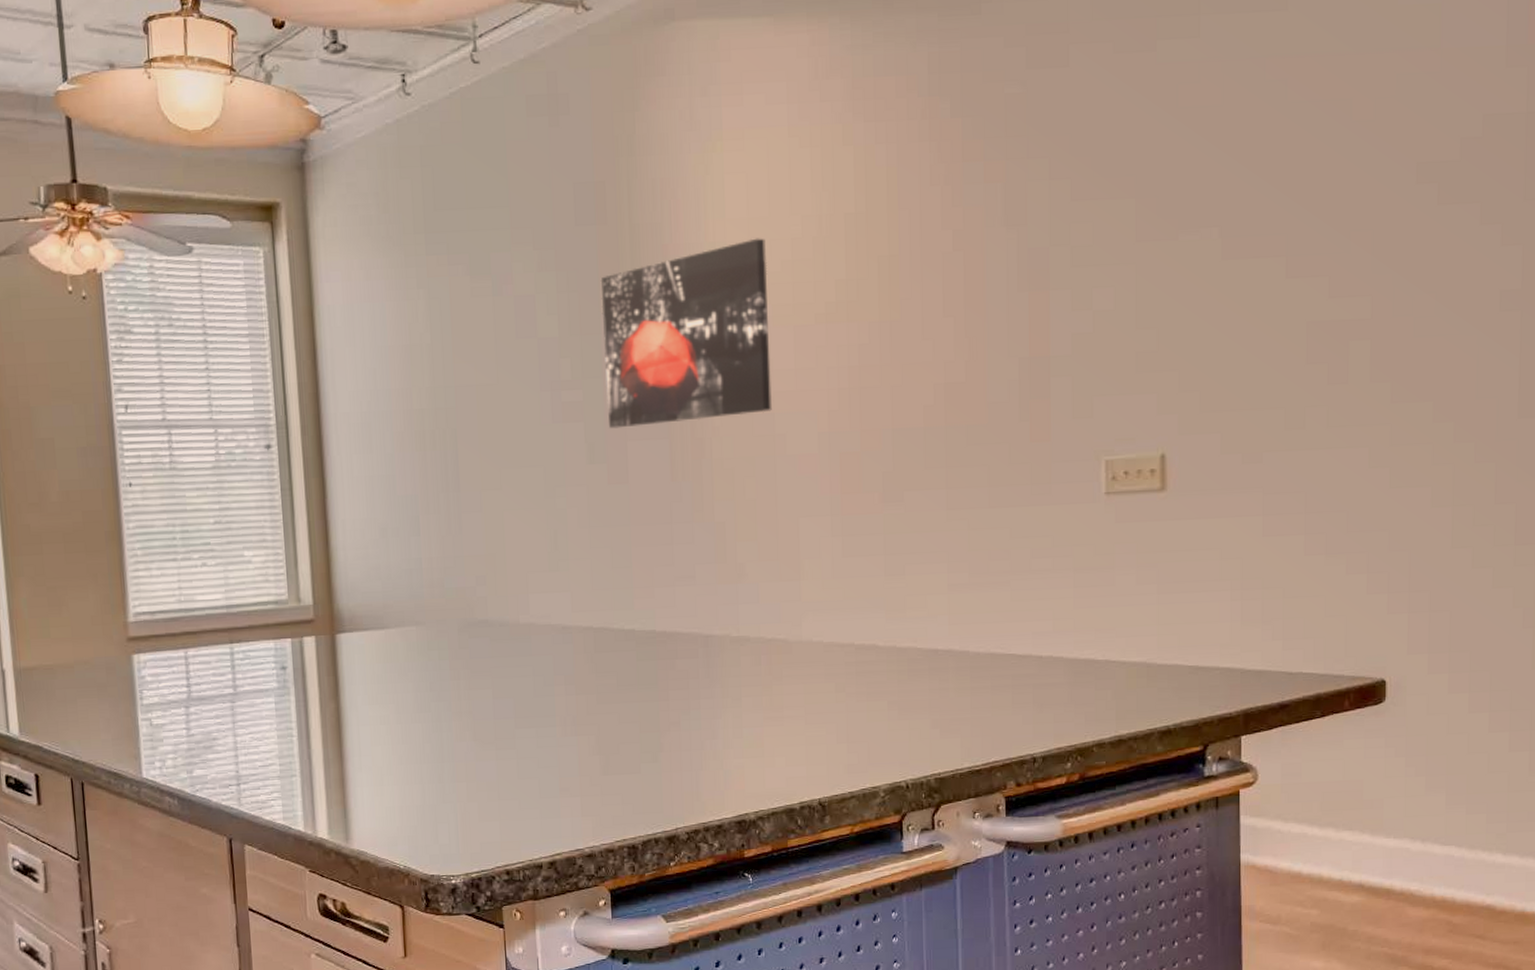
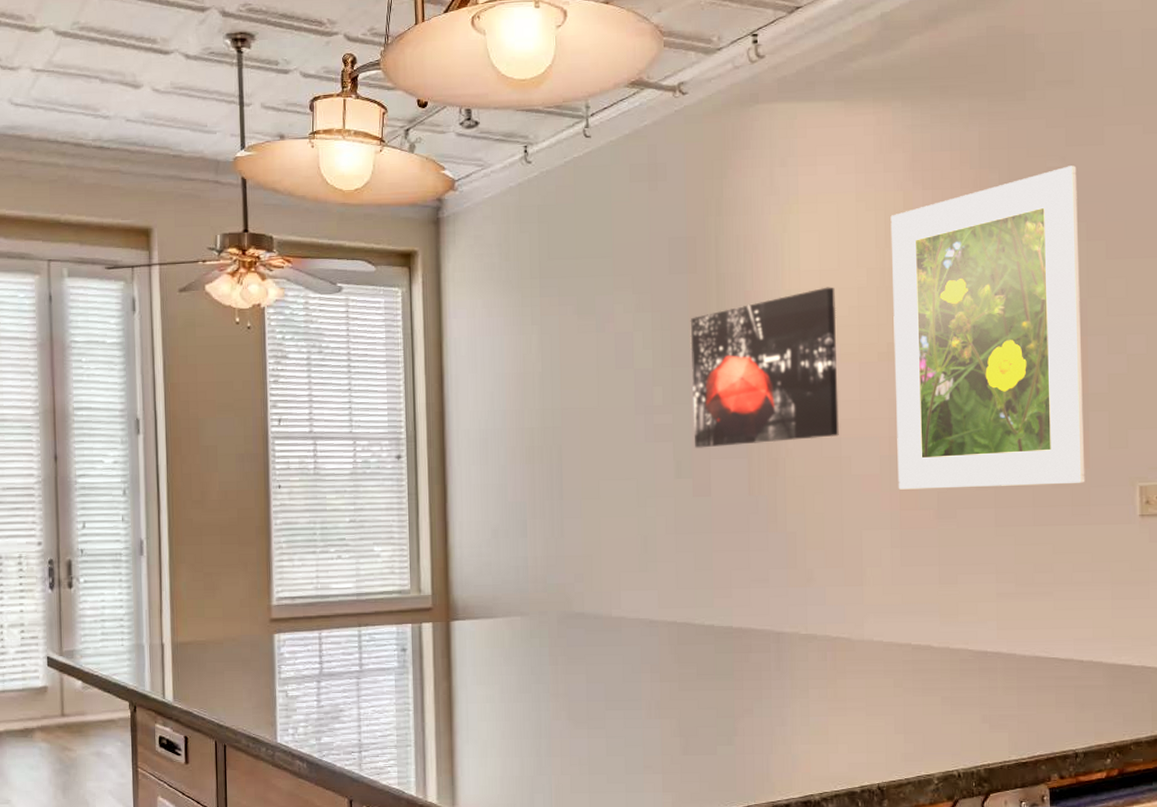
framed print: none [828,92,1046,471] -> present [890,165,1085,490]

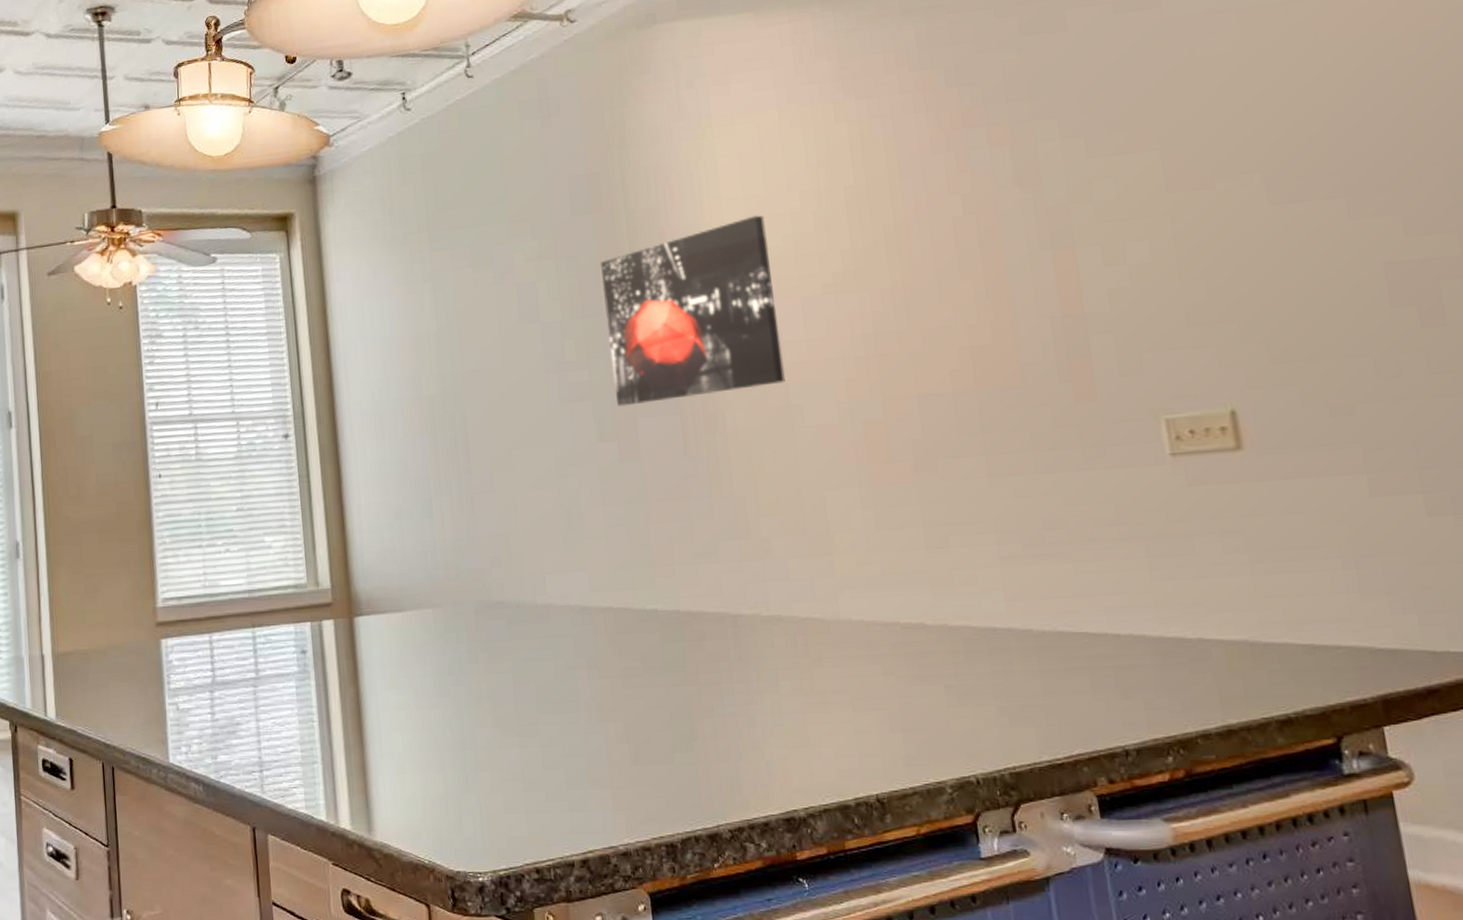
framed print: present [890,165,1085,490] -> none [821,56,1095,440]

